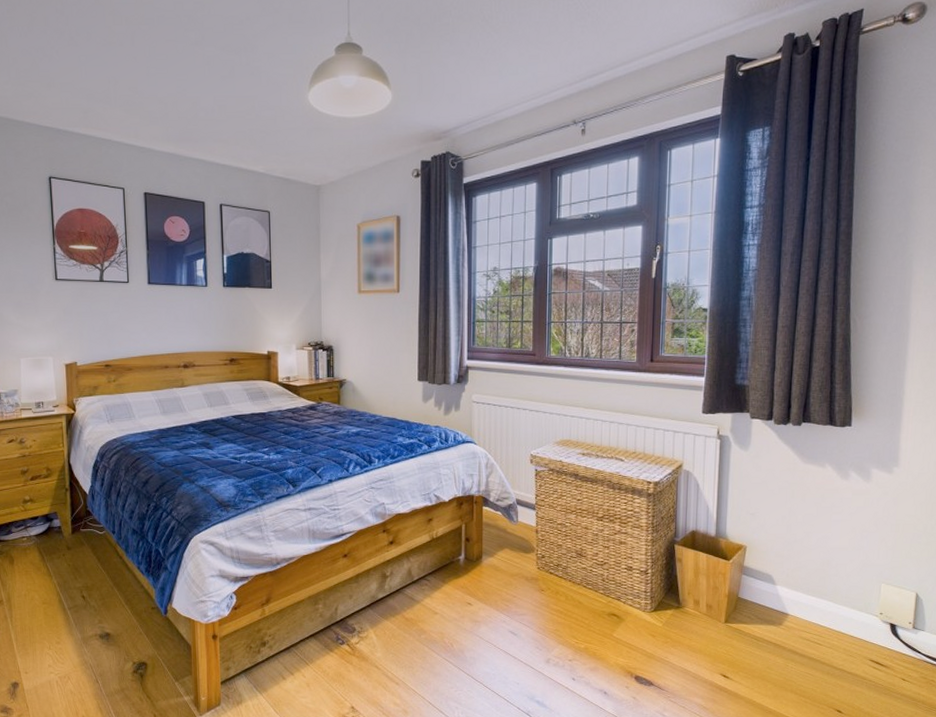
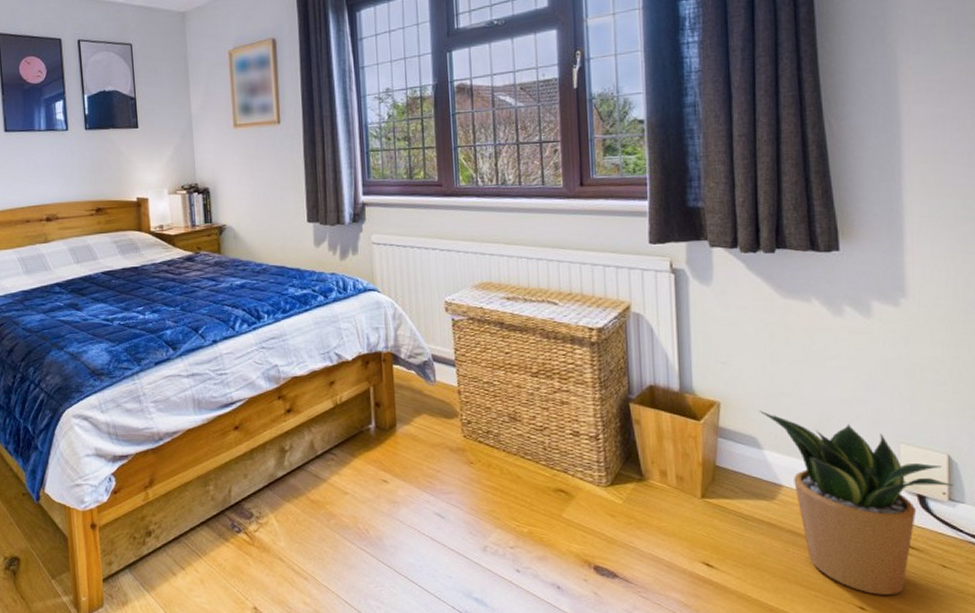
potted plant: none [776,553,918,701] -> present [759,410,954,595]

